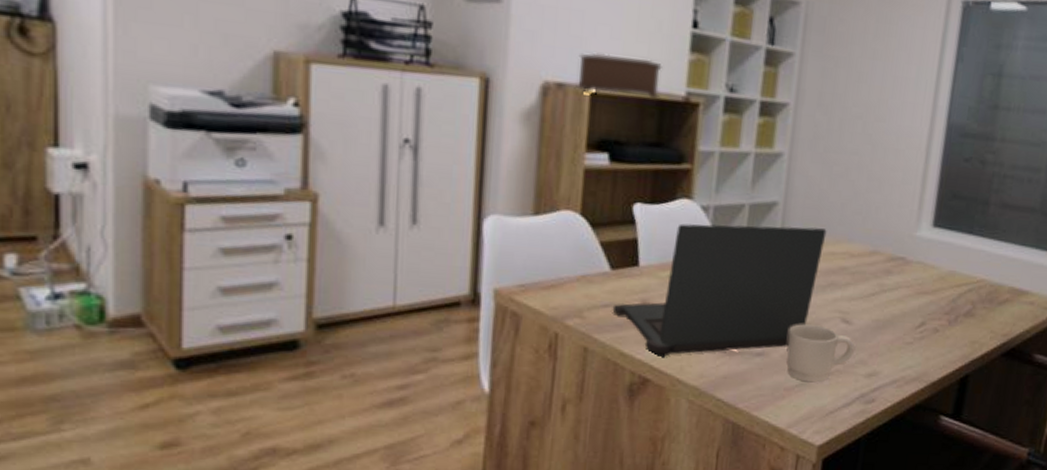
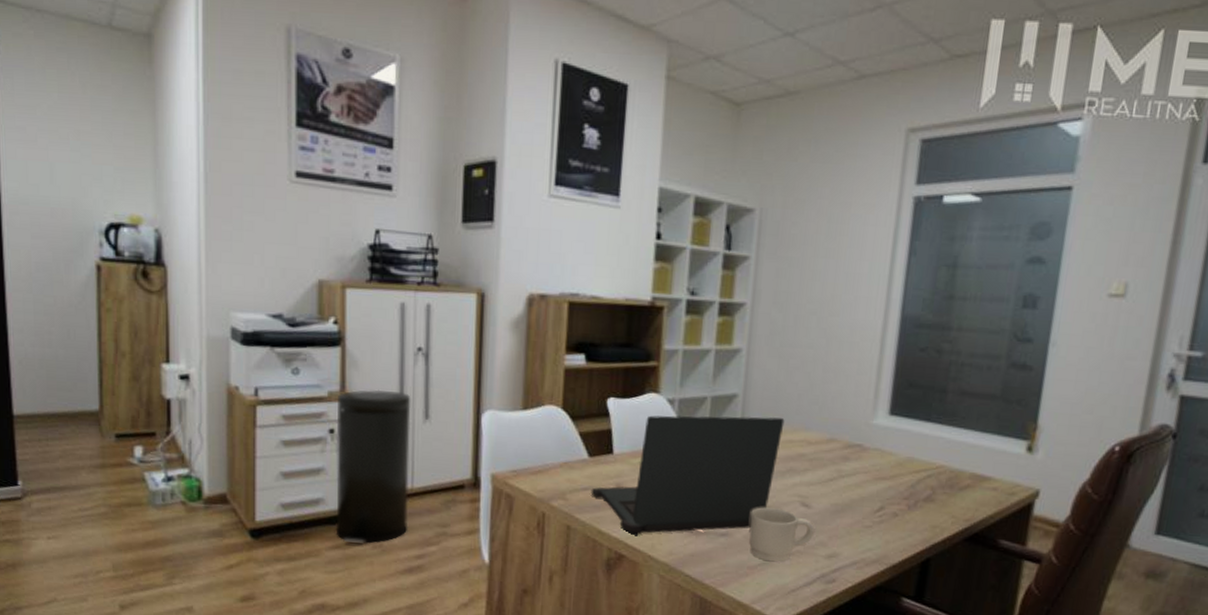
pedal bin: none [293,187,395,373] -> present [336,389,411,544]
decorative box: present [574,53,662,100] -> none [555,266,630,305]

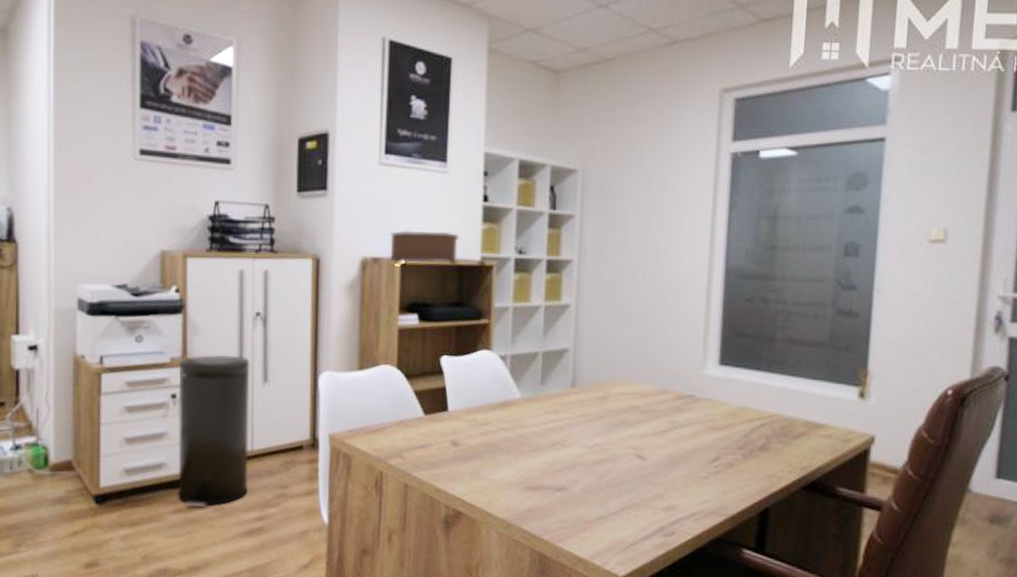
decorative box: none [555,266,630,305] -> present [387,230,460,266]
laptop: present [591,415,785,534] -> none [427,370,616,491]
mug: present [748,507,815,563] -> none [585,460,651,516]

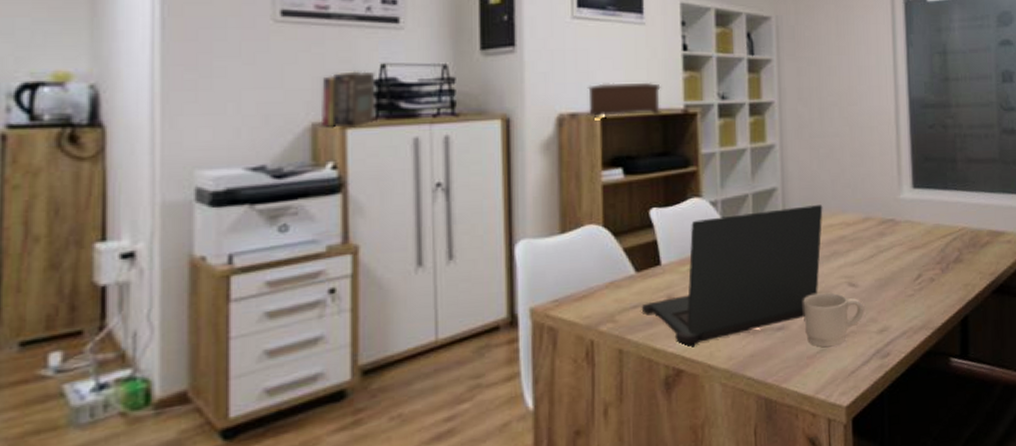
books: none [167,206,211,257] -> present [320,71,376,128]
pedal bin: present [178,354,250,507] -> none [338,234,432,420]
laptop: none [427,370,616,491] -> present [641,205,823,345]
mug: none [585,460,651,516] -> present [802,292,865,348]

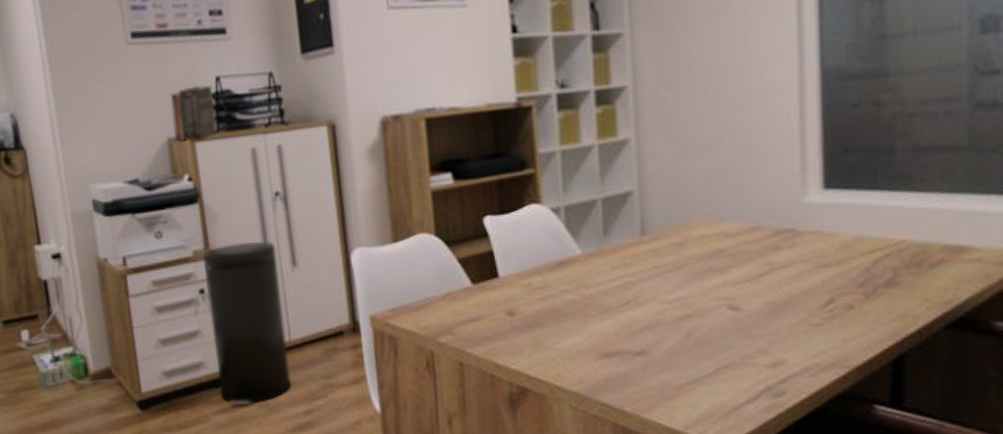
pedal bin: none [338,234,432,420] -> present [203,241,291,404]
decorative box: present [586,82,663,118] -> none [408,73,493,119]
laptop: present [641,205,823,345] -> none [479,211,694,363]
mug: present [802,292,865,348] -> none [667,316,751,379]

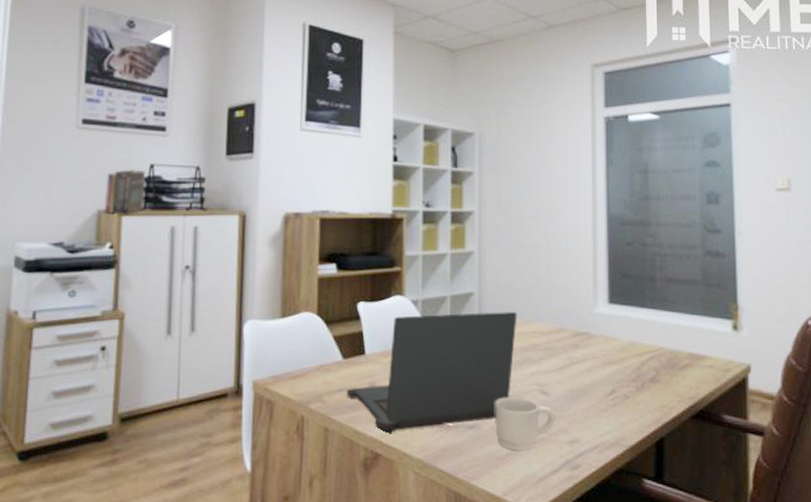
pedal bin: present [203,241,291,404] -> none [103,306,179,459]
laptop: none [479,211,694,363] -> present [346,312,517,432]
mug: none [667,316,751,379] -> present [494,397,555,451]

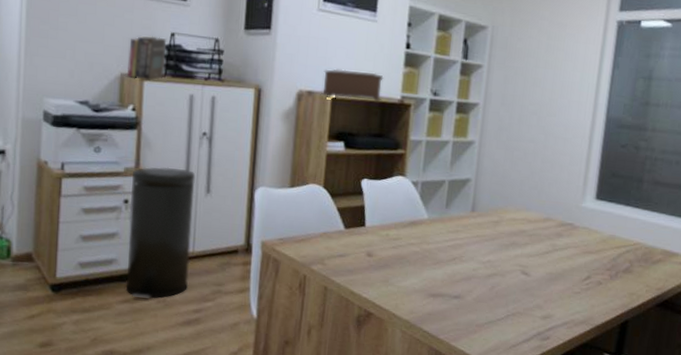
pedal bin: none [103,306,179,459] -> present [126,167,196,299]
decorative box: none [308,187,373,219] -> present [320,69,384,103]
laptop: present [346,312,517,432] -> none [345,195,509,295]
mug: present [494,397,555,451] -> none [477,274,533,322]

